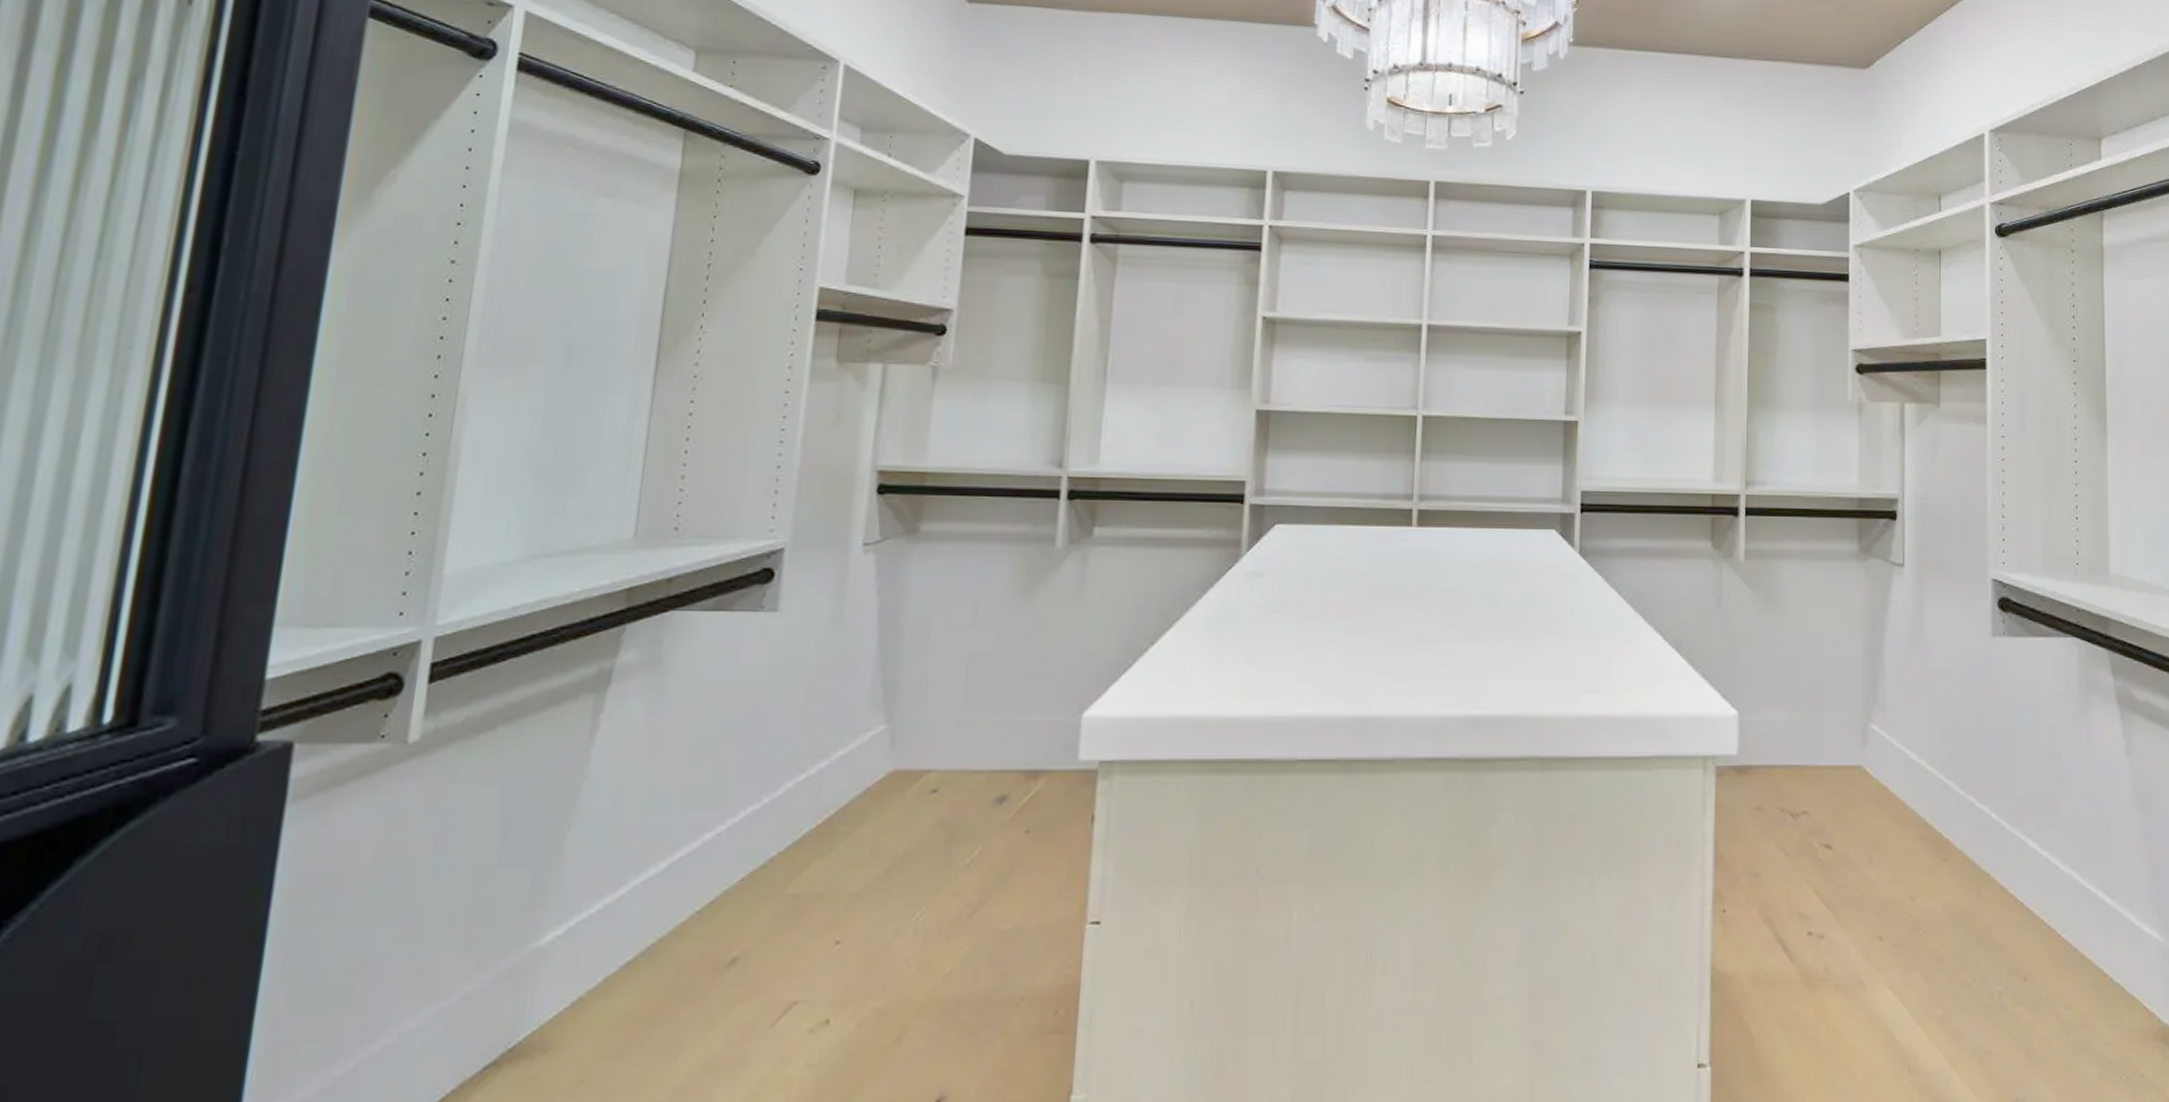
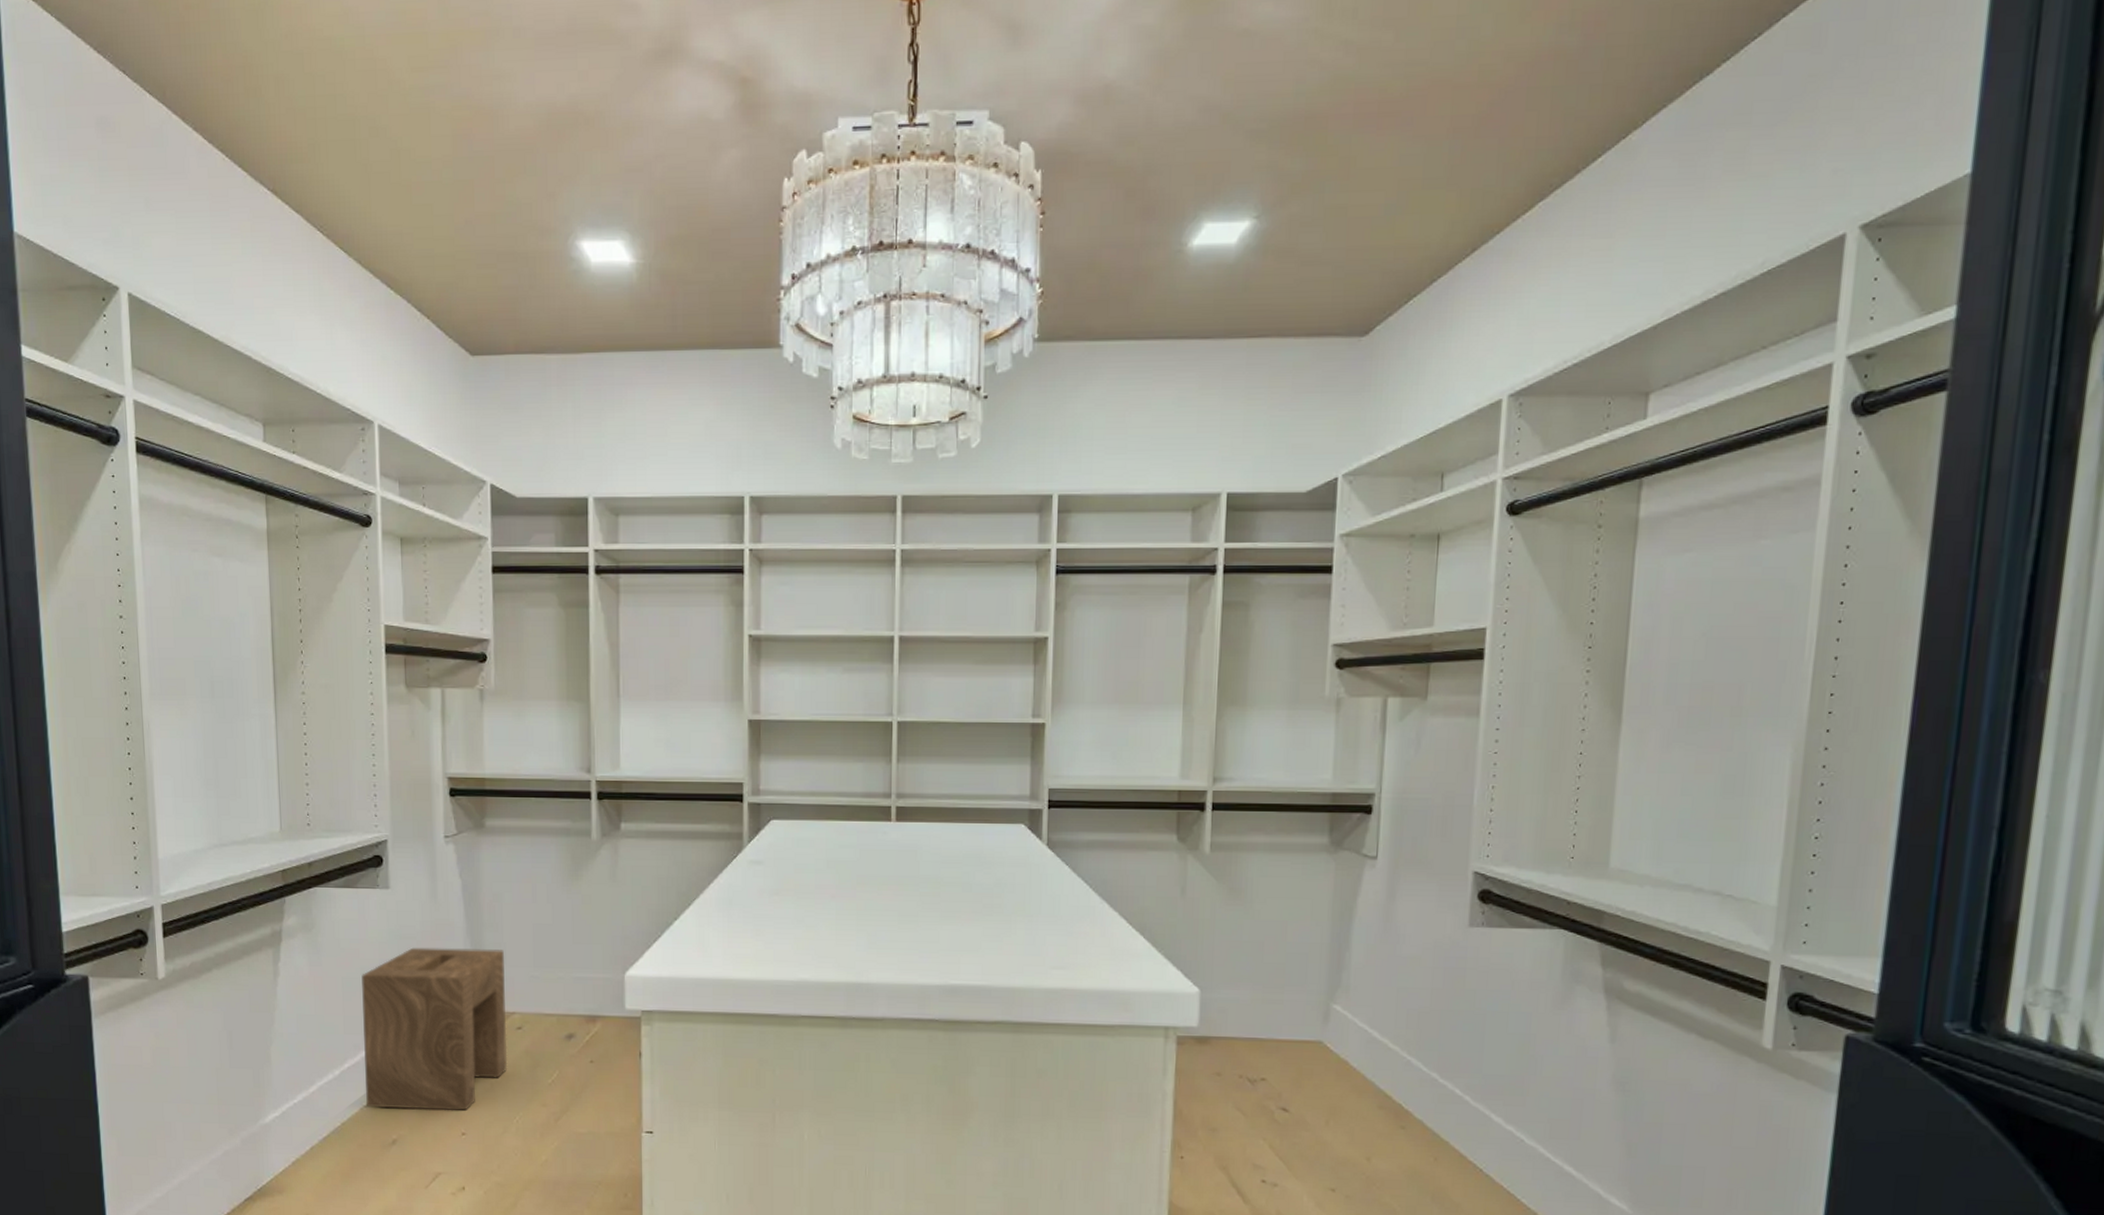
stool: none [699,688,925,912] -> present [362,947,508,1112]

